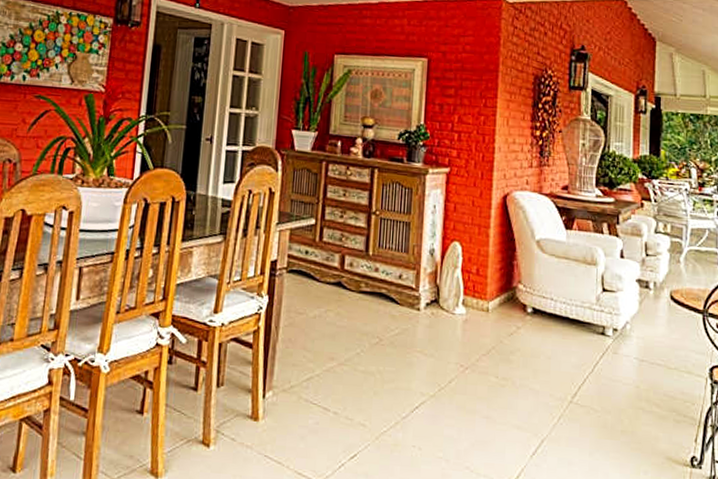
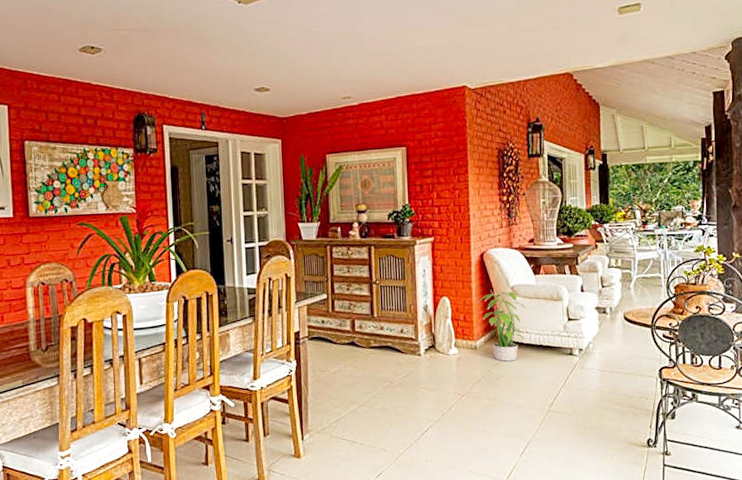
potted plant: none [494,241,553,333] -> present [477,290,527,362]

